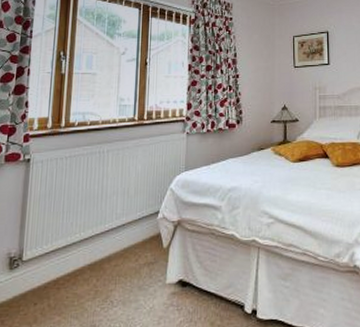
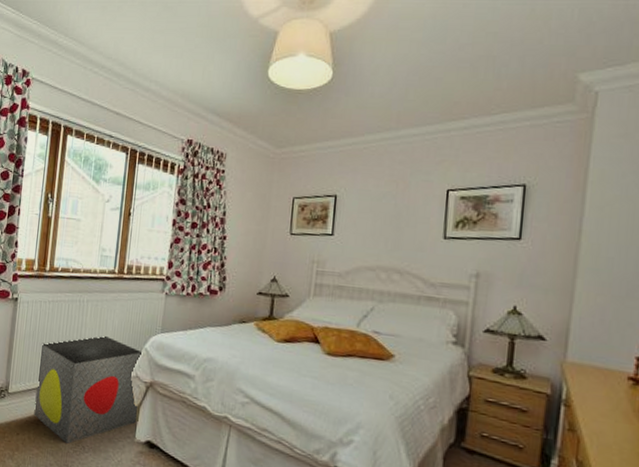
storage bin: none [53,182,170,303] -> present [34,335,144,445]

